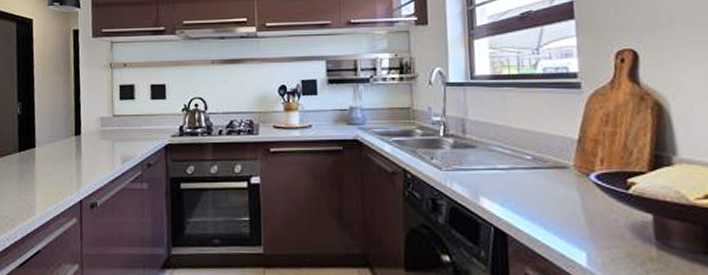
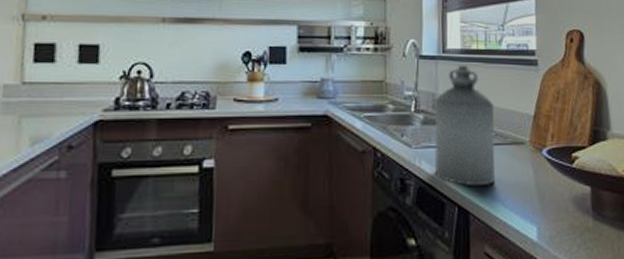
bottle: none [465,90,535,209] -> present [434,65,495,187]

